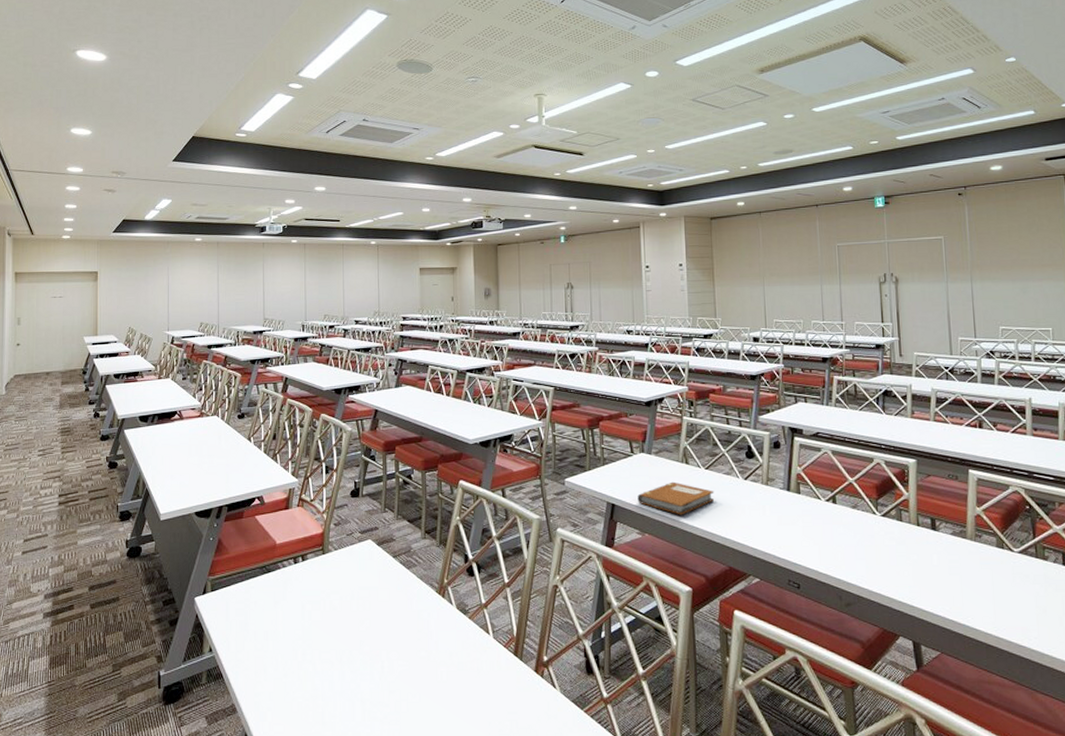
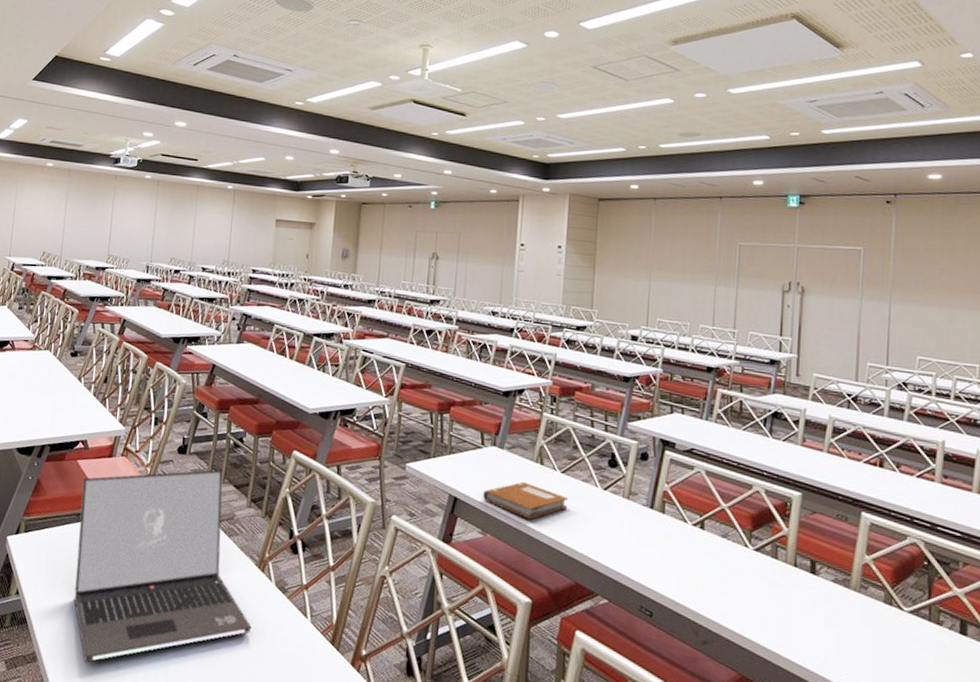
laptop: none [263,507,439,708] -> present [74,469,252,663]

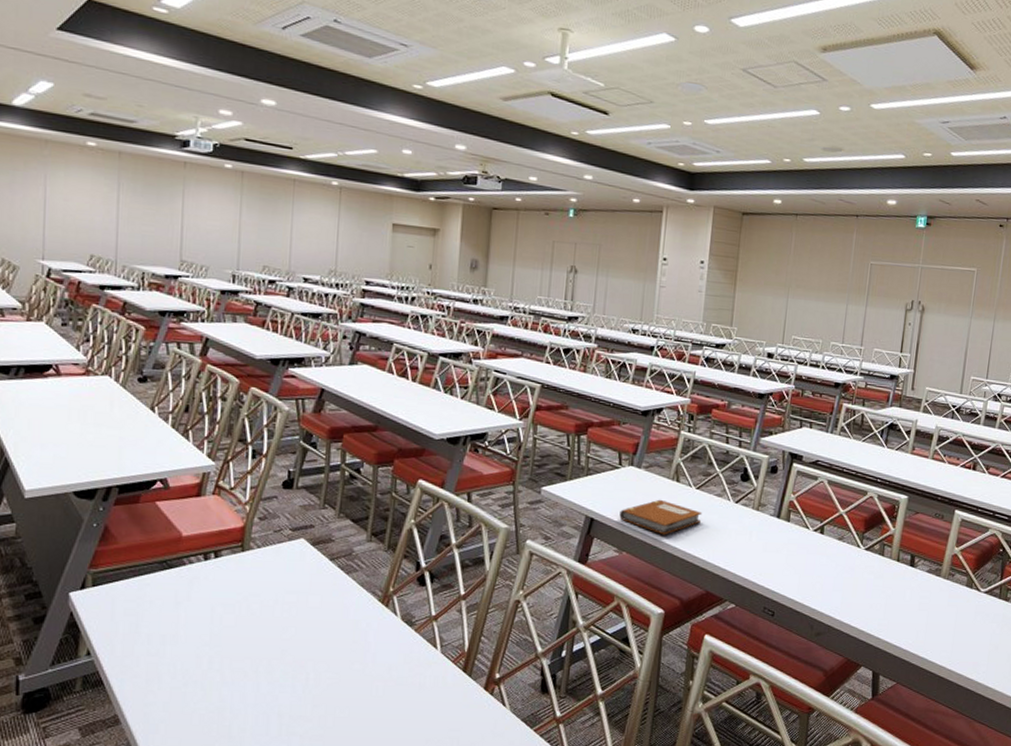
laptop: present [74,469,252,663] -> none [162,503,376,720]

